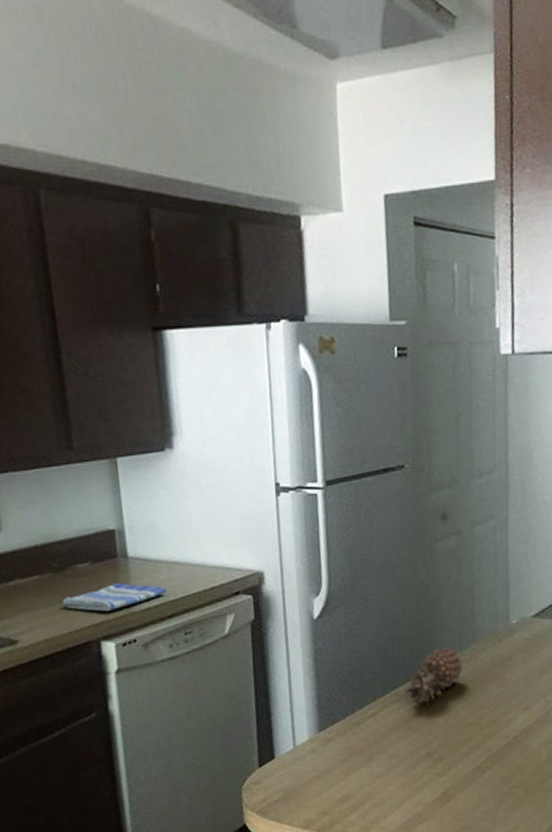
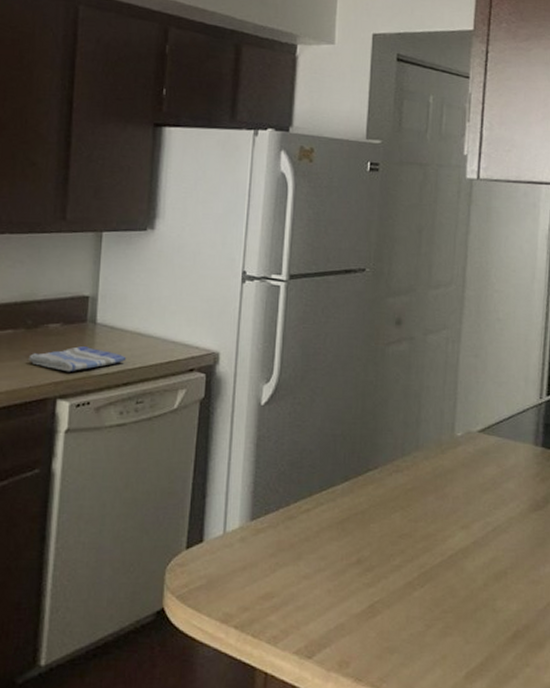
fruit: present [404,648,463,706] -> none [341,452,403,509]

